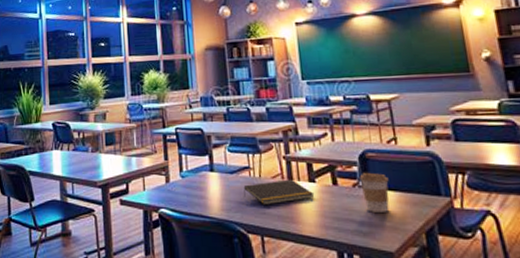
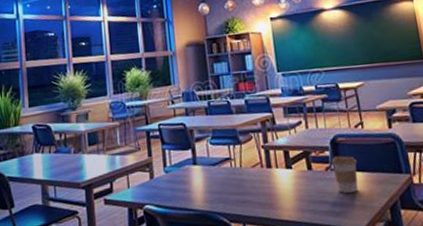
notepad: present [243,179,315,205] -> none [225,167,292,194]

